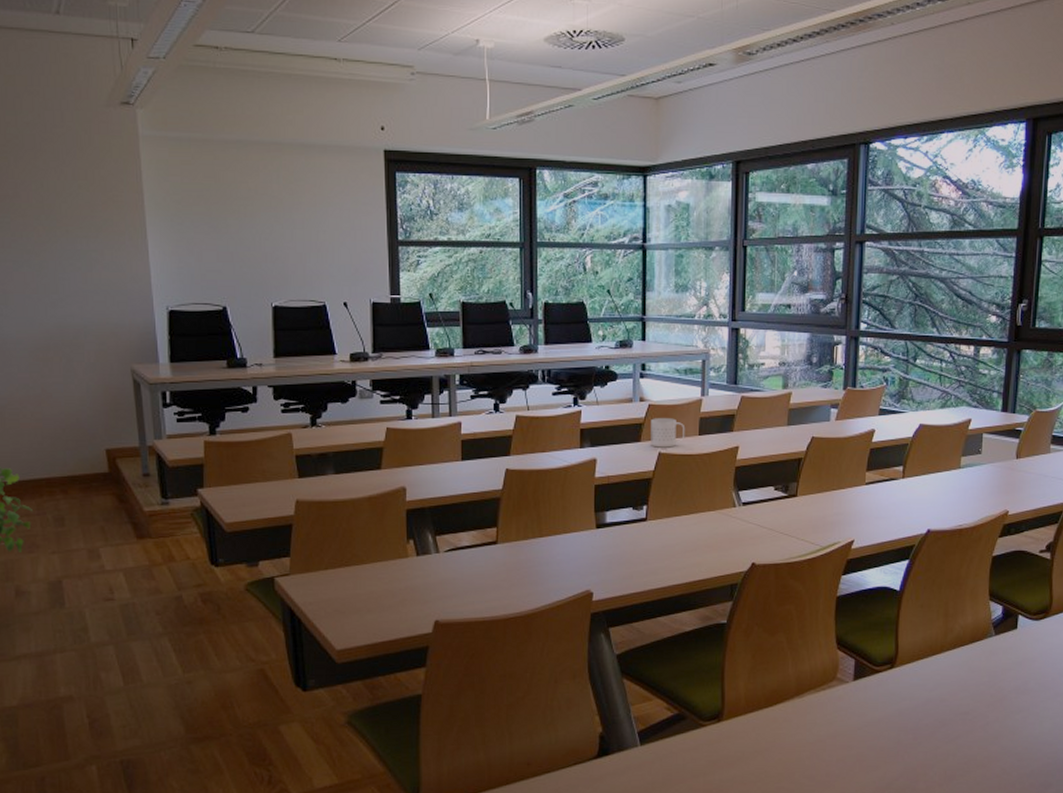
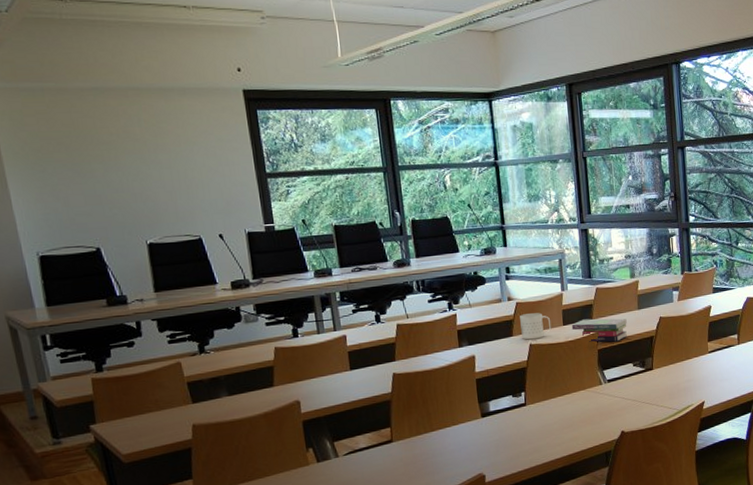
books: none [708,430,773,460] -> present [571,318,627,342]

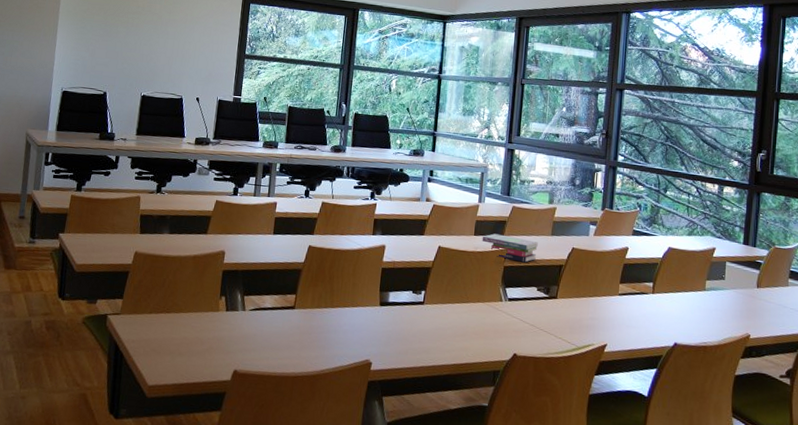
mug: present [520,313,552,340] -> none [432,216,463,243]

